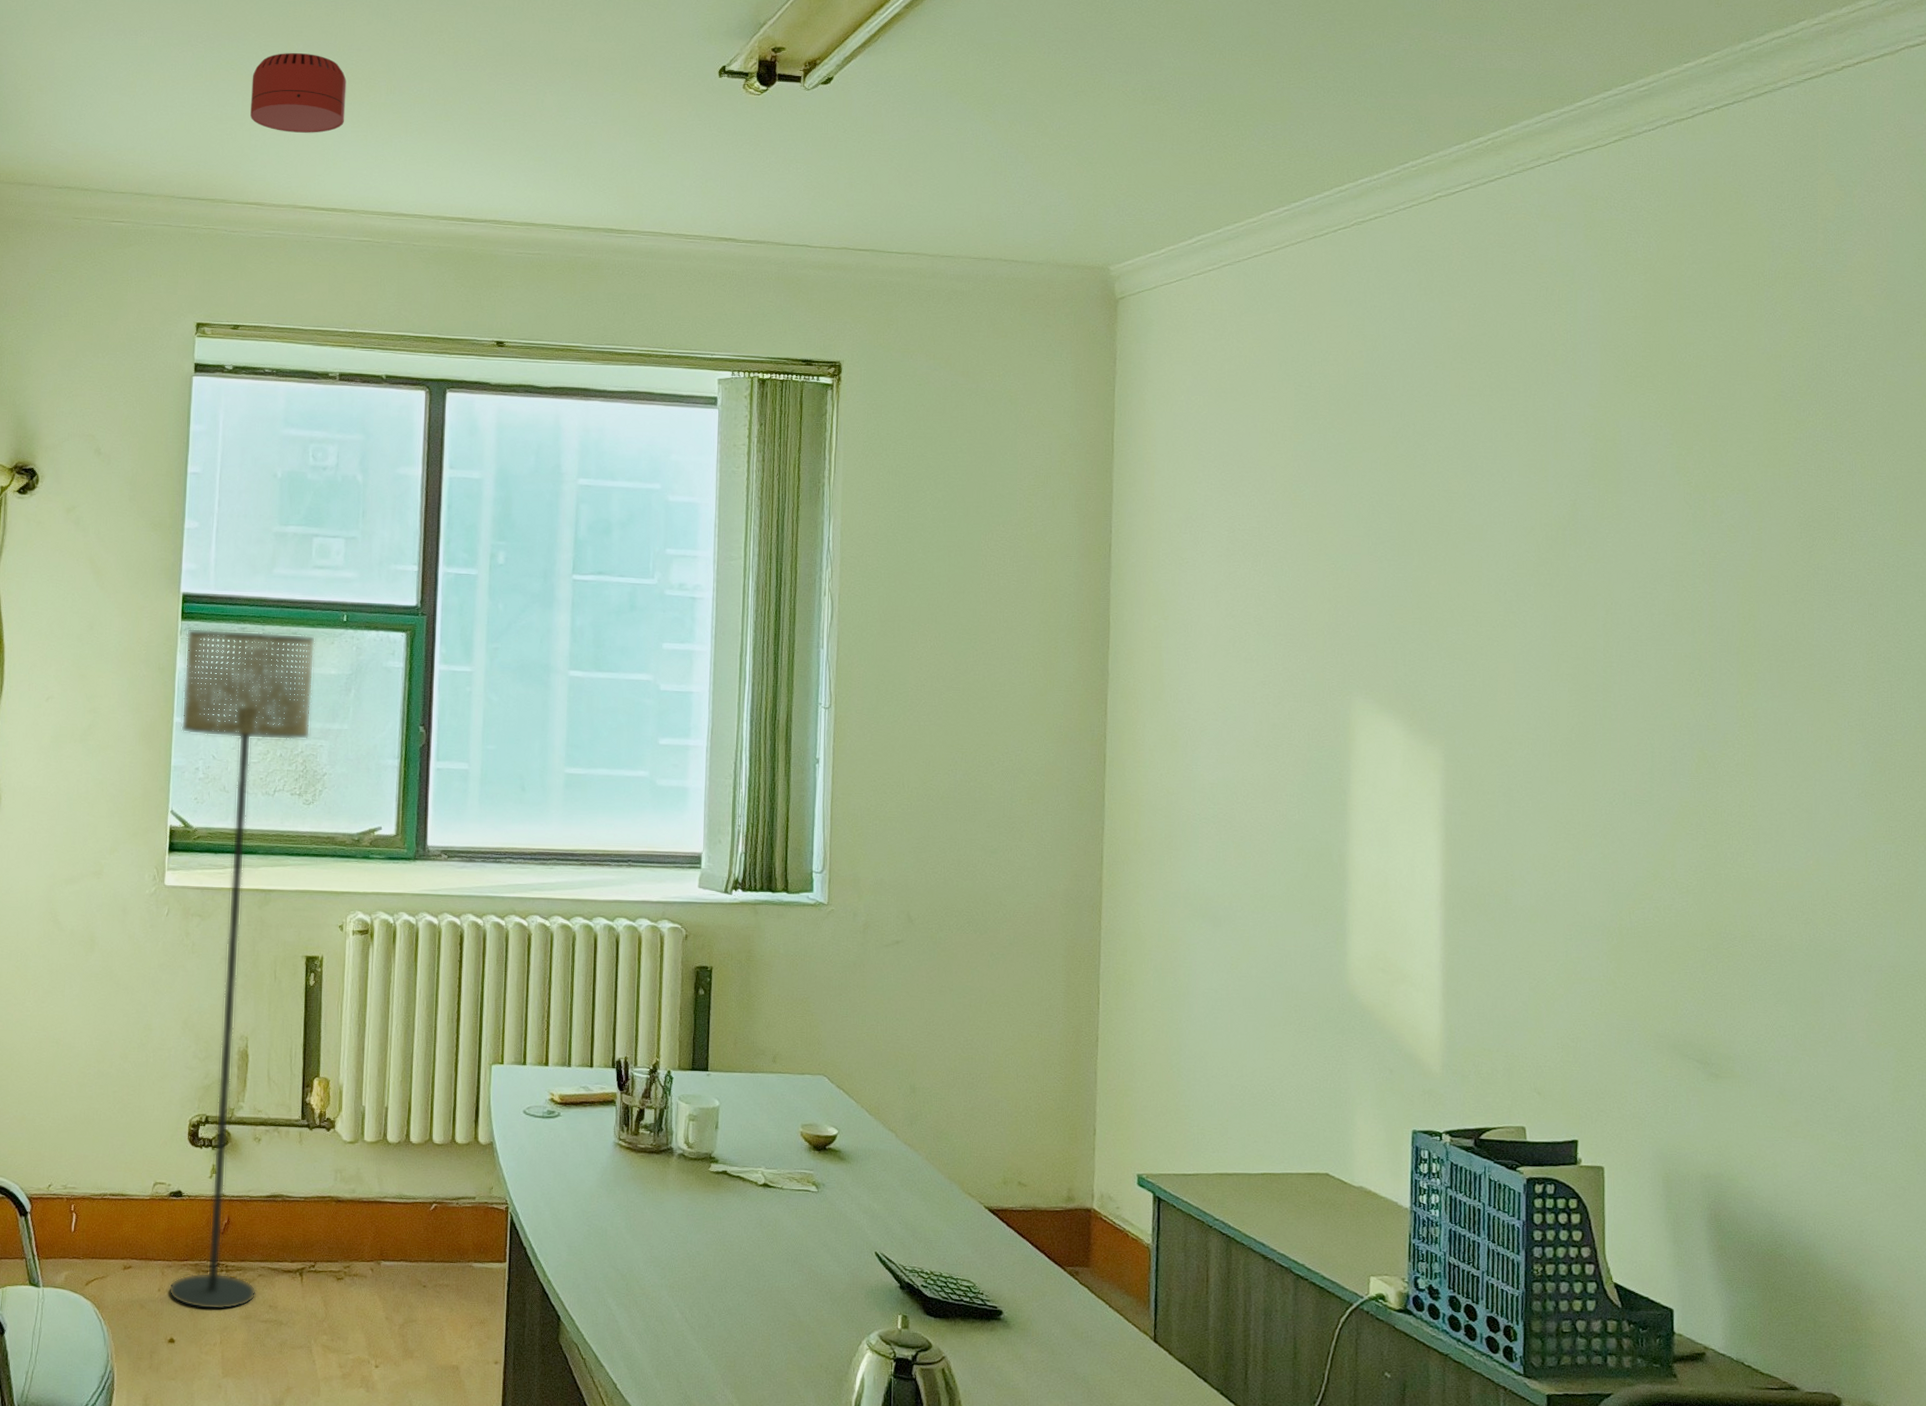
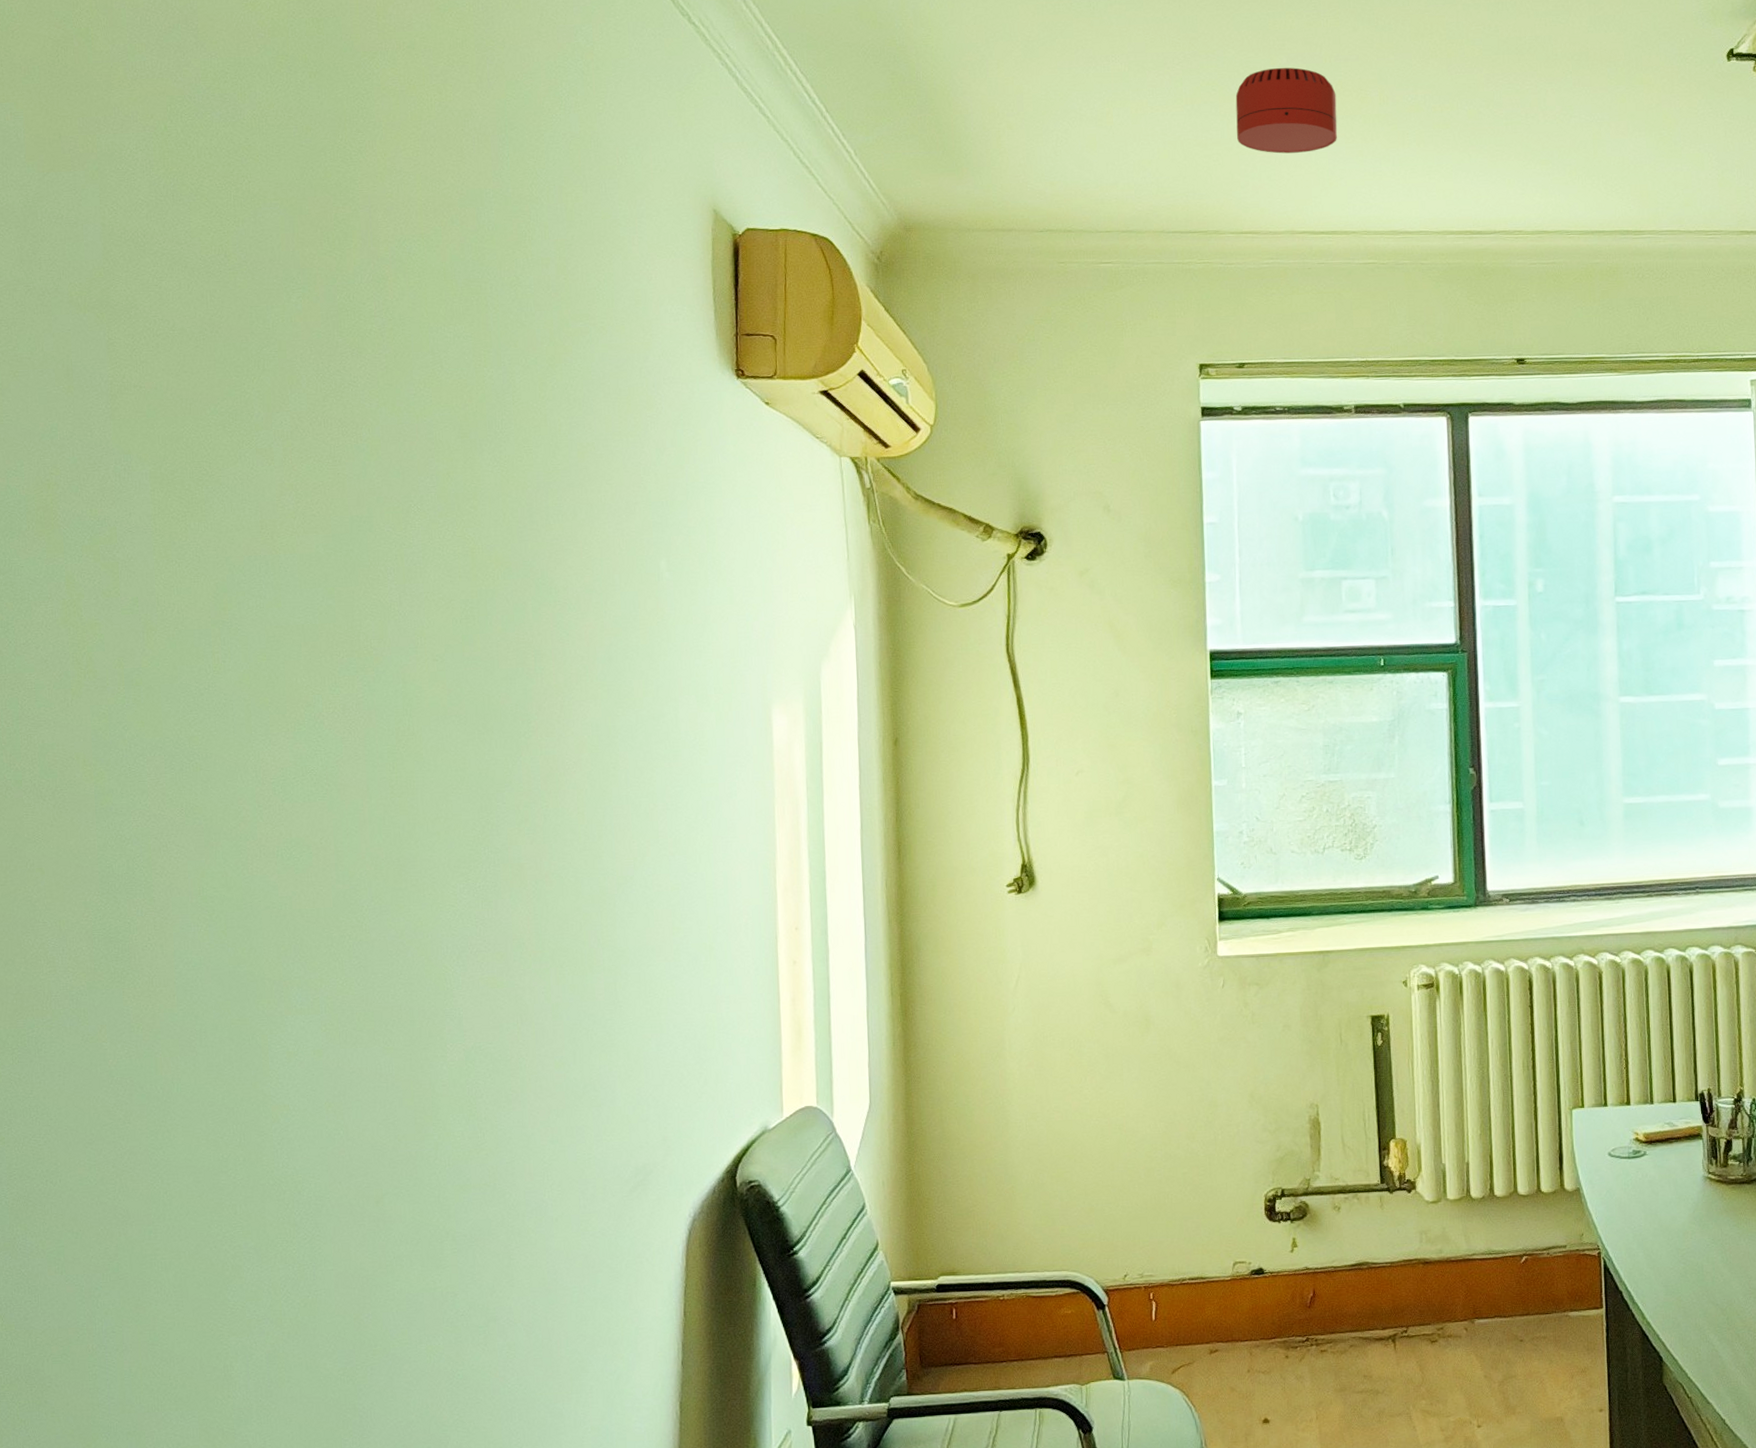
floor lamp: present [168,629,316,1310] -> none [1217,683,1356,1386]

